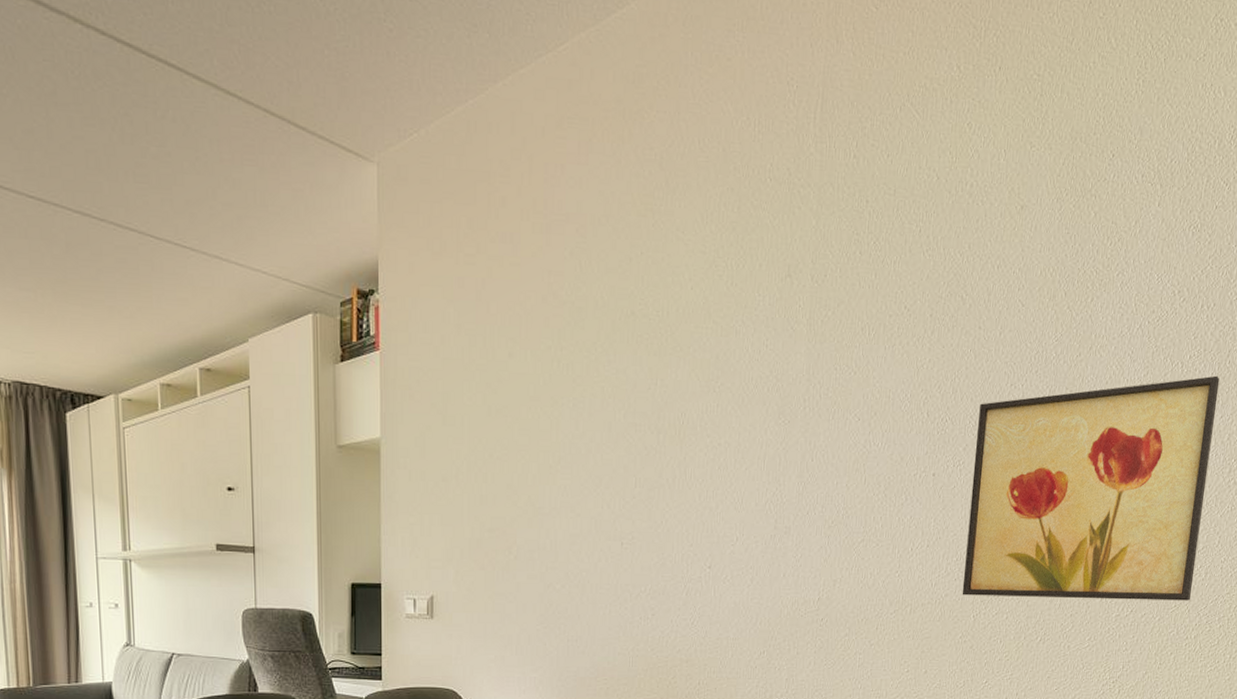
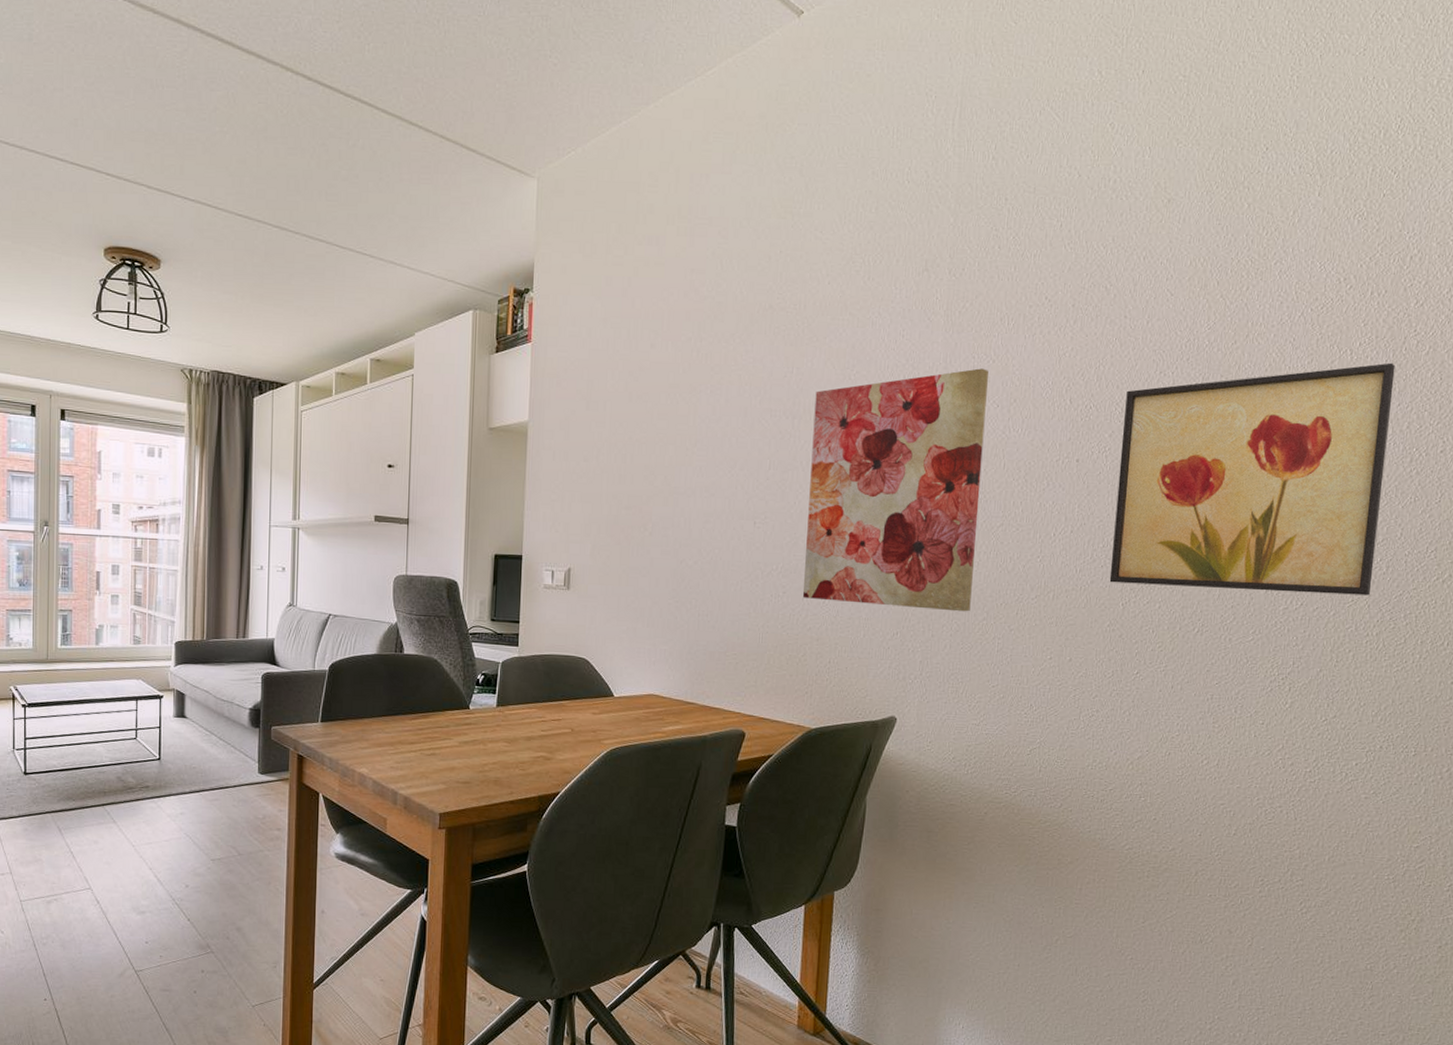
wall art: none [671,380,850,629] -> present [802,368,988,612]

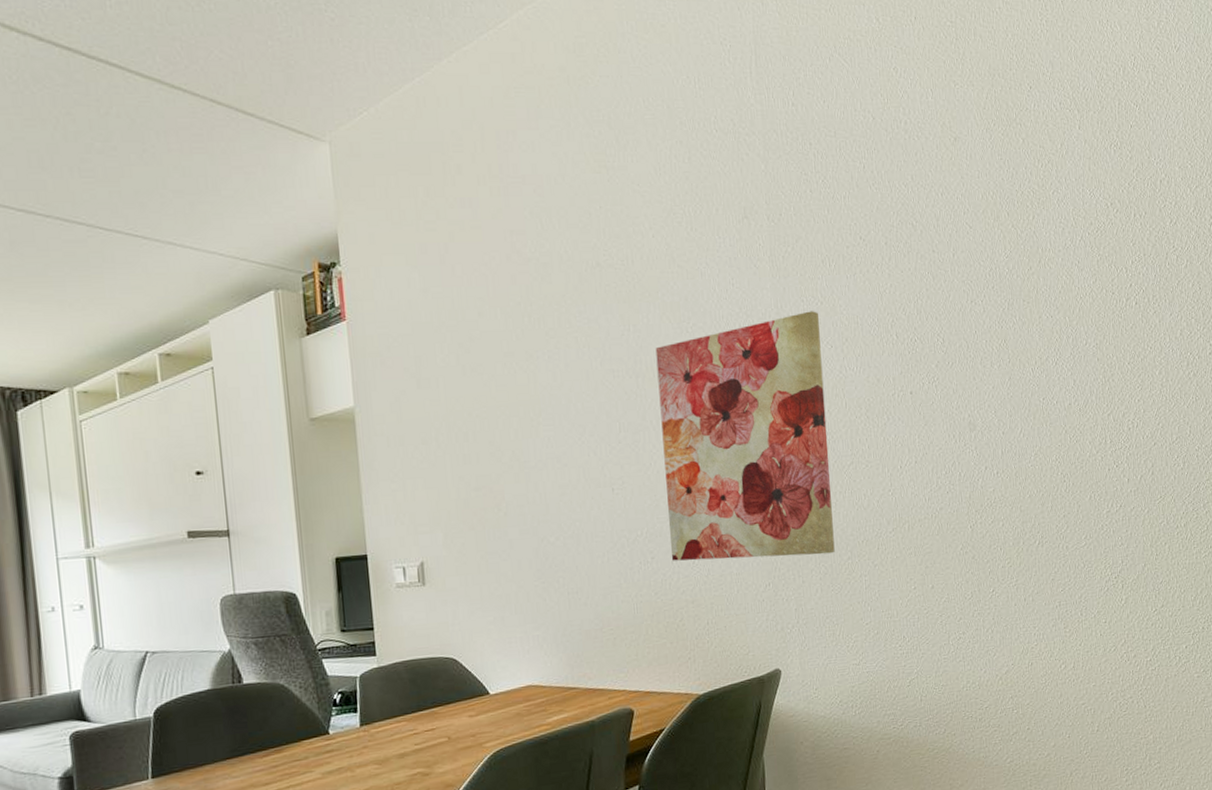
wall art: present [1109,362,1396,596] -> none [945,277,1174,507]

